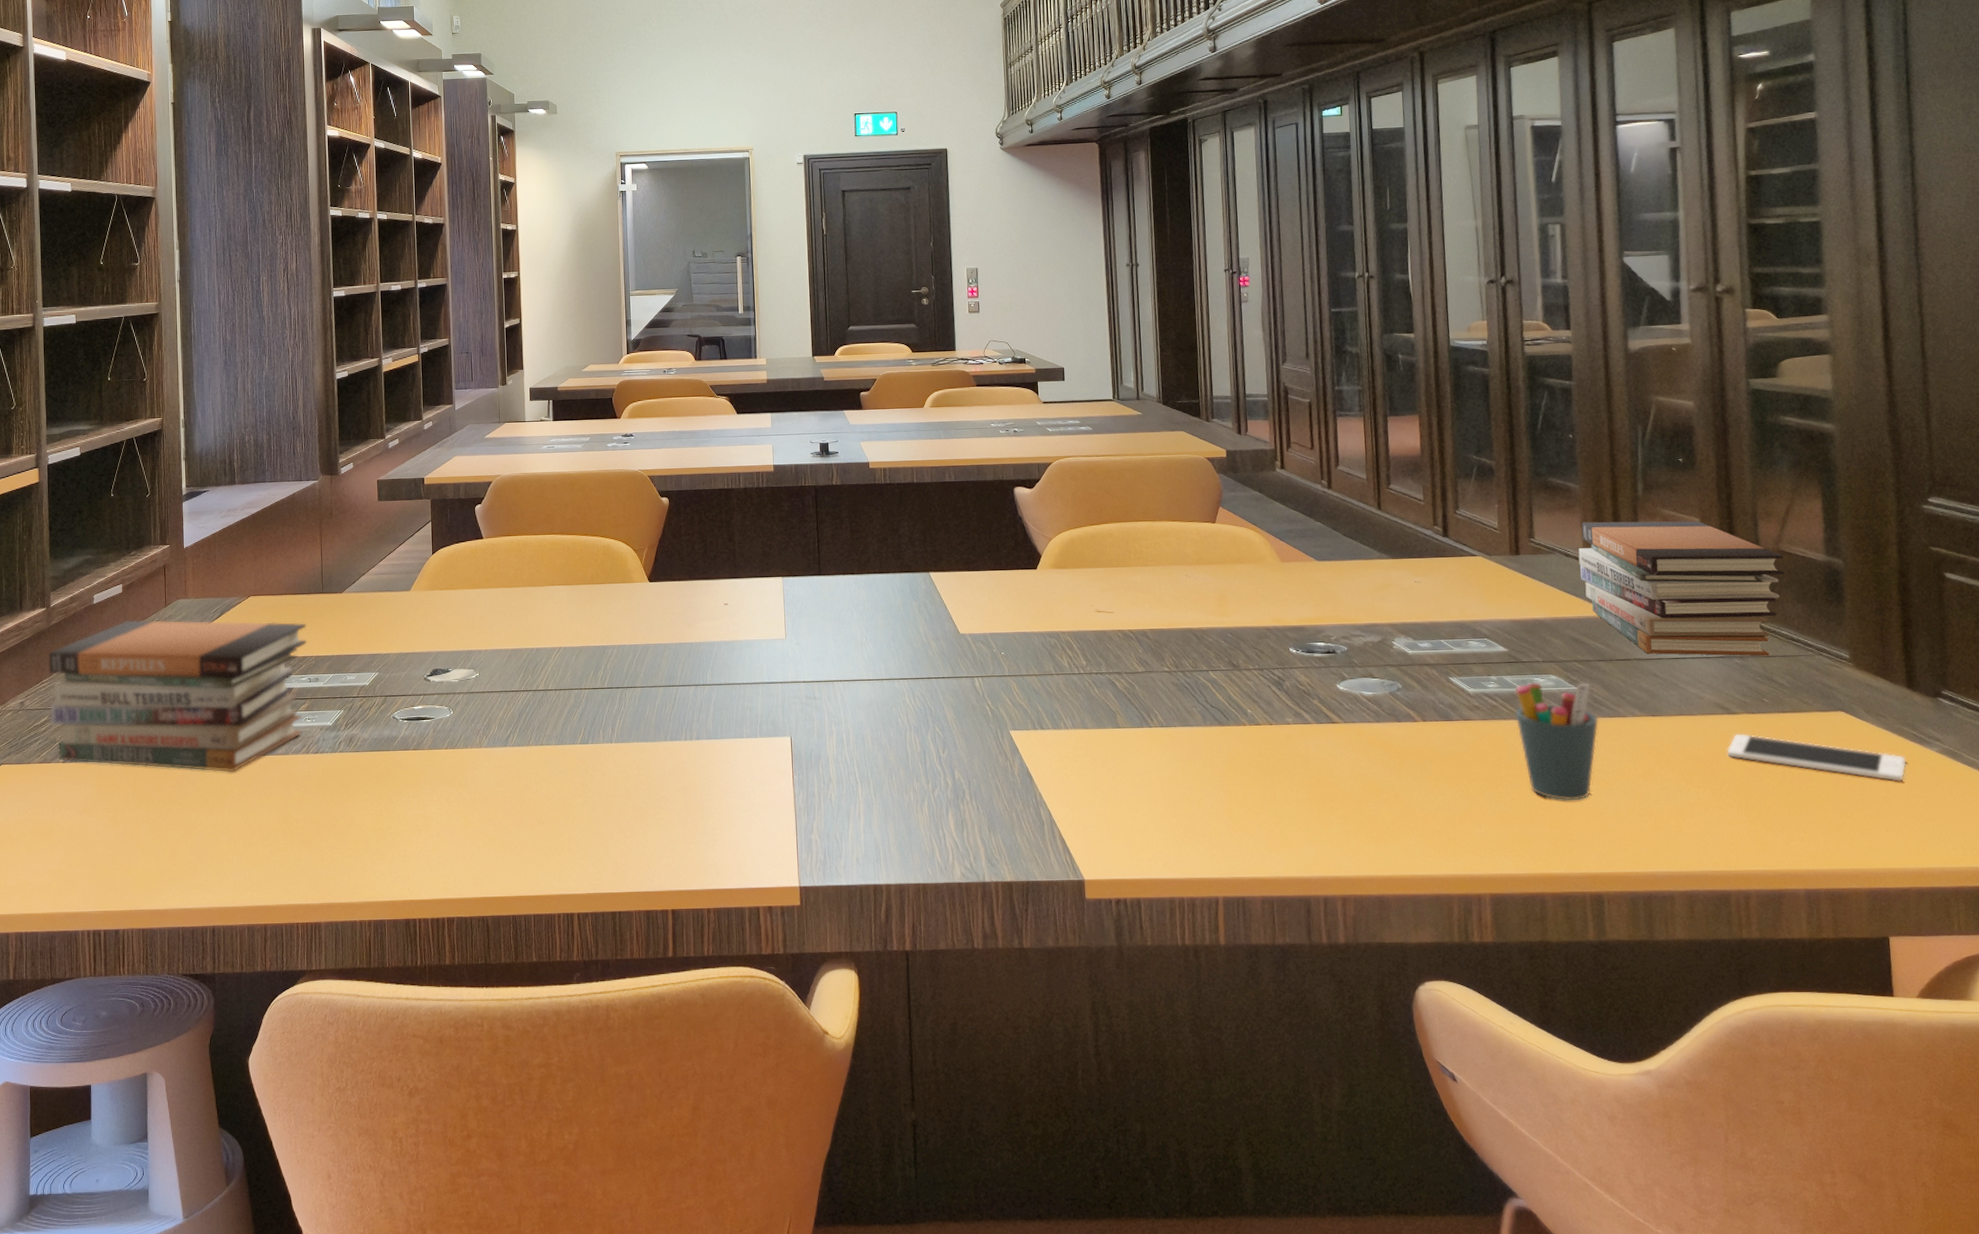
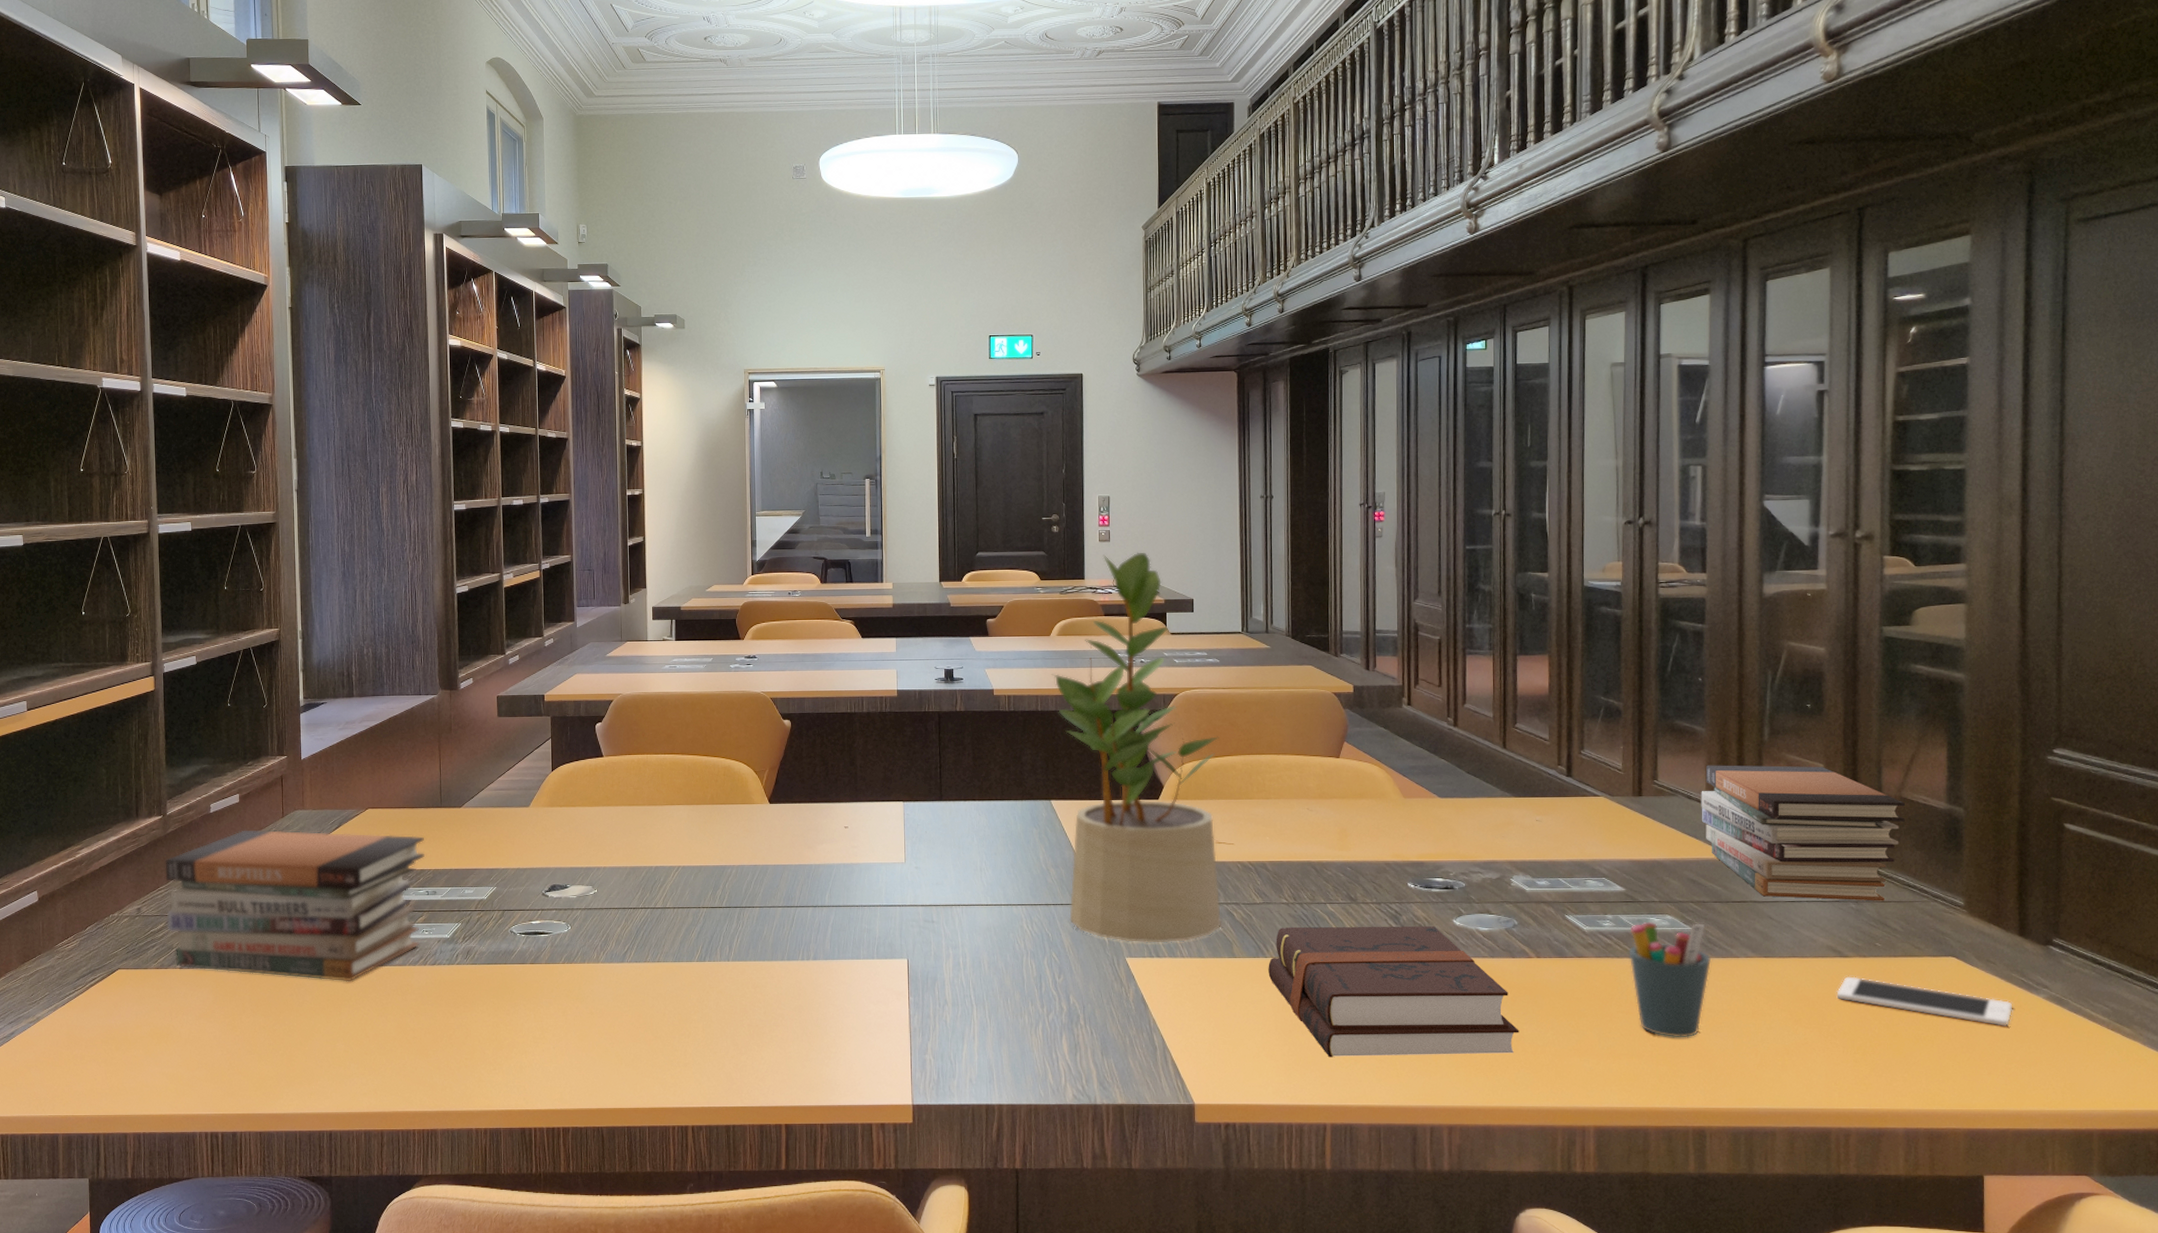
potted plant: none [926,322,1105,715] -> present [1052,552,1222,943]
hardback book: none [1153,692,1409,829] -> present [1268,926,1519,1058]

